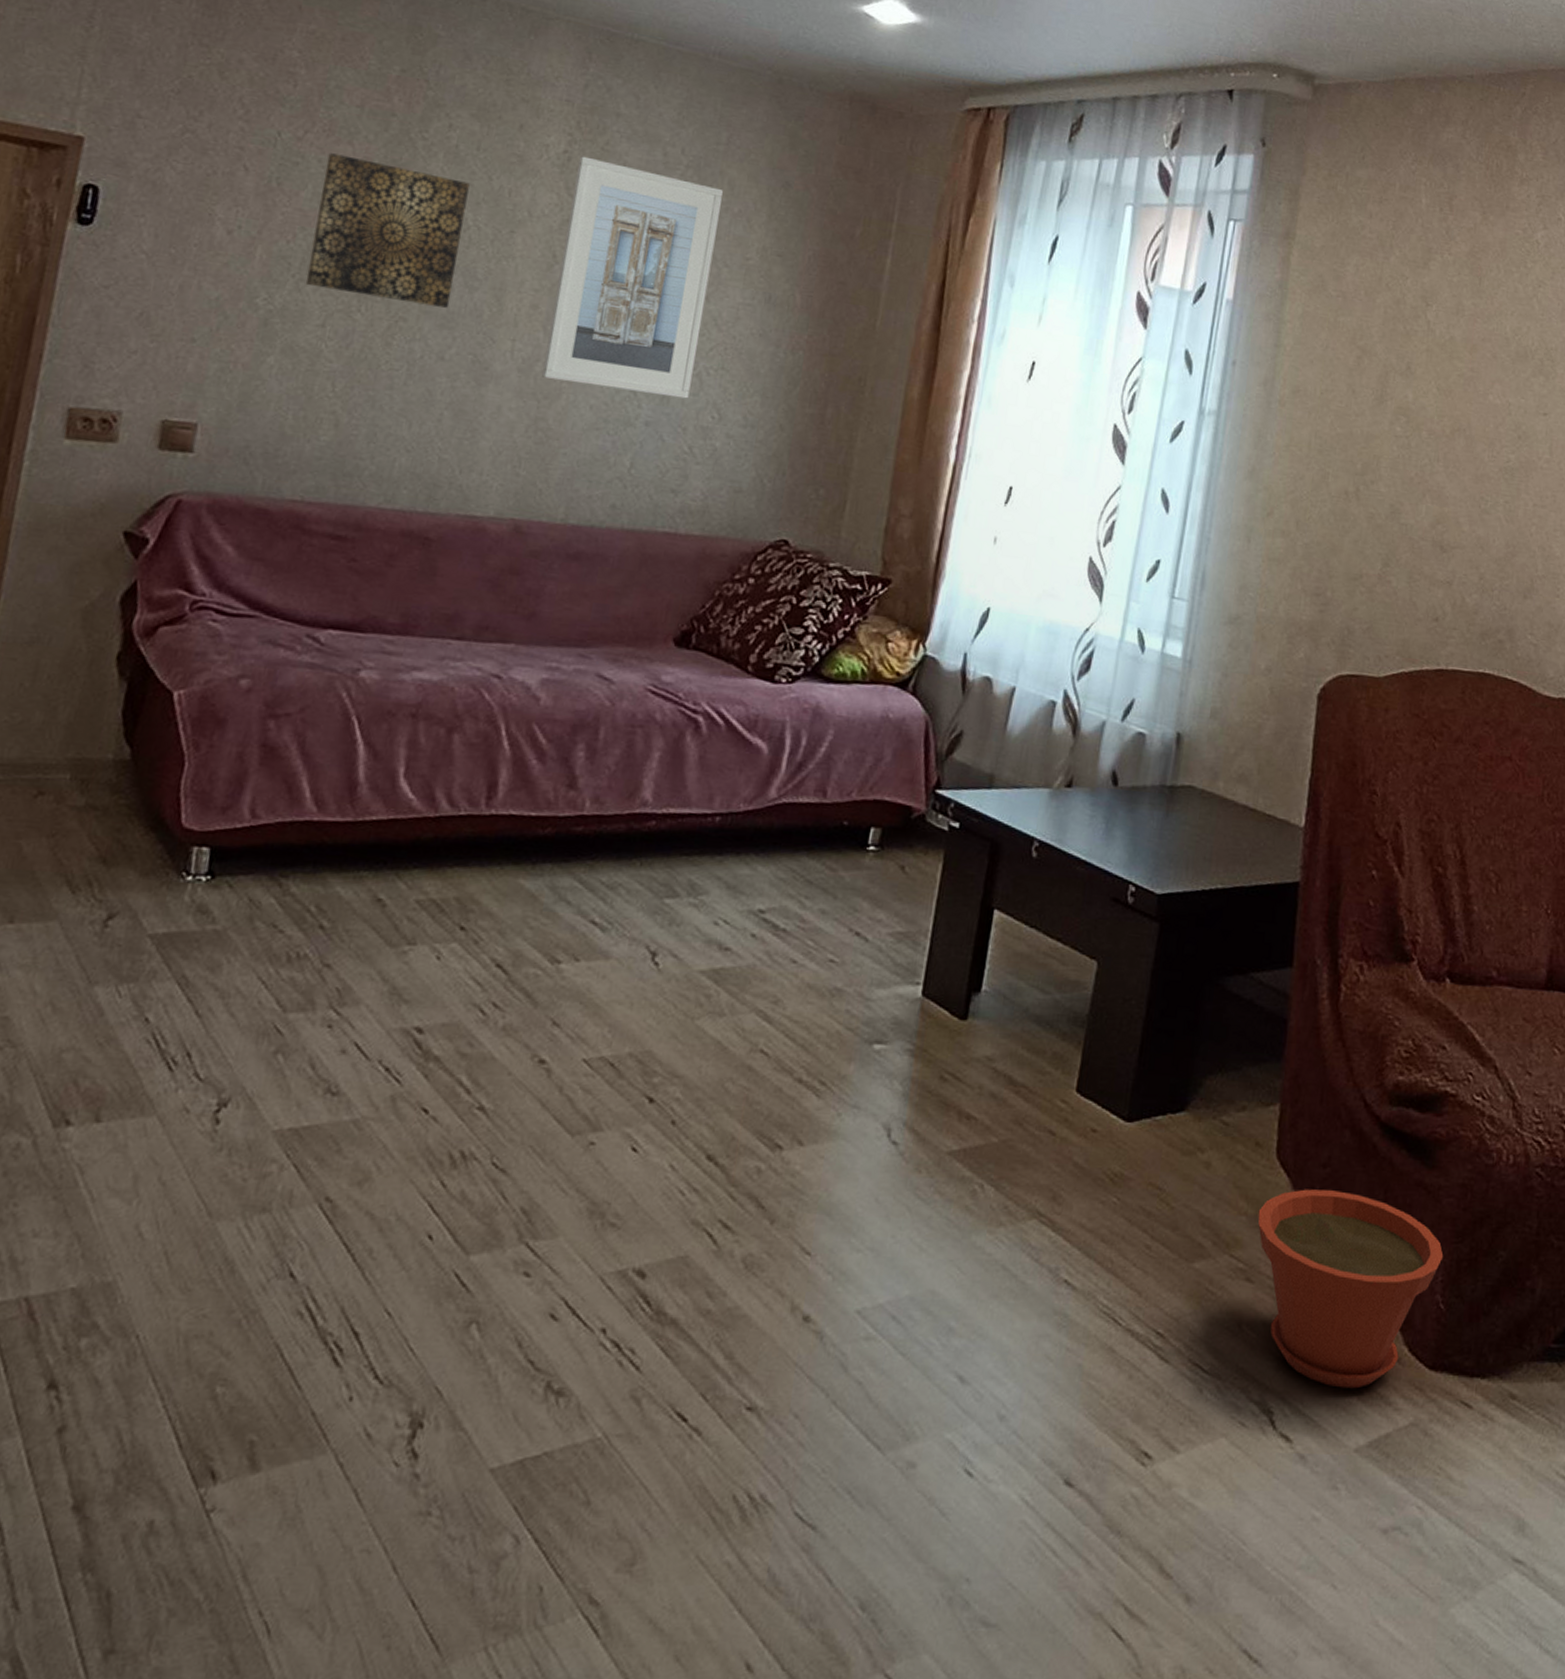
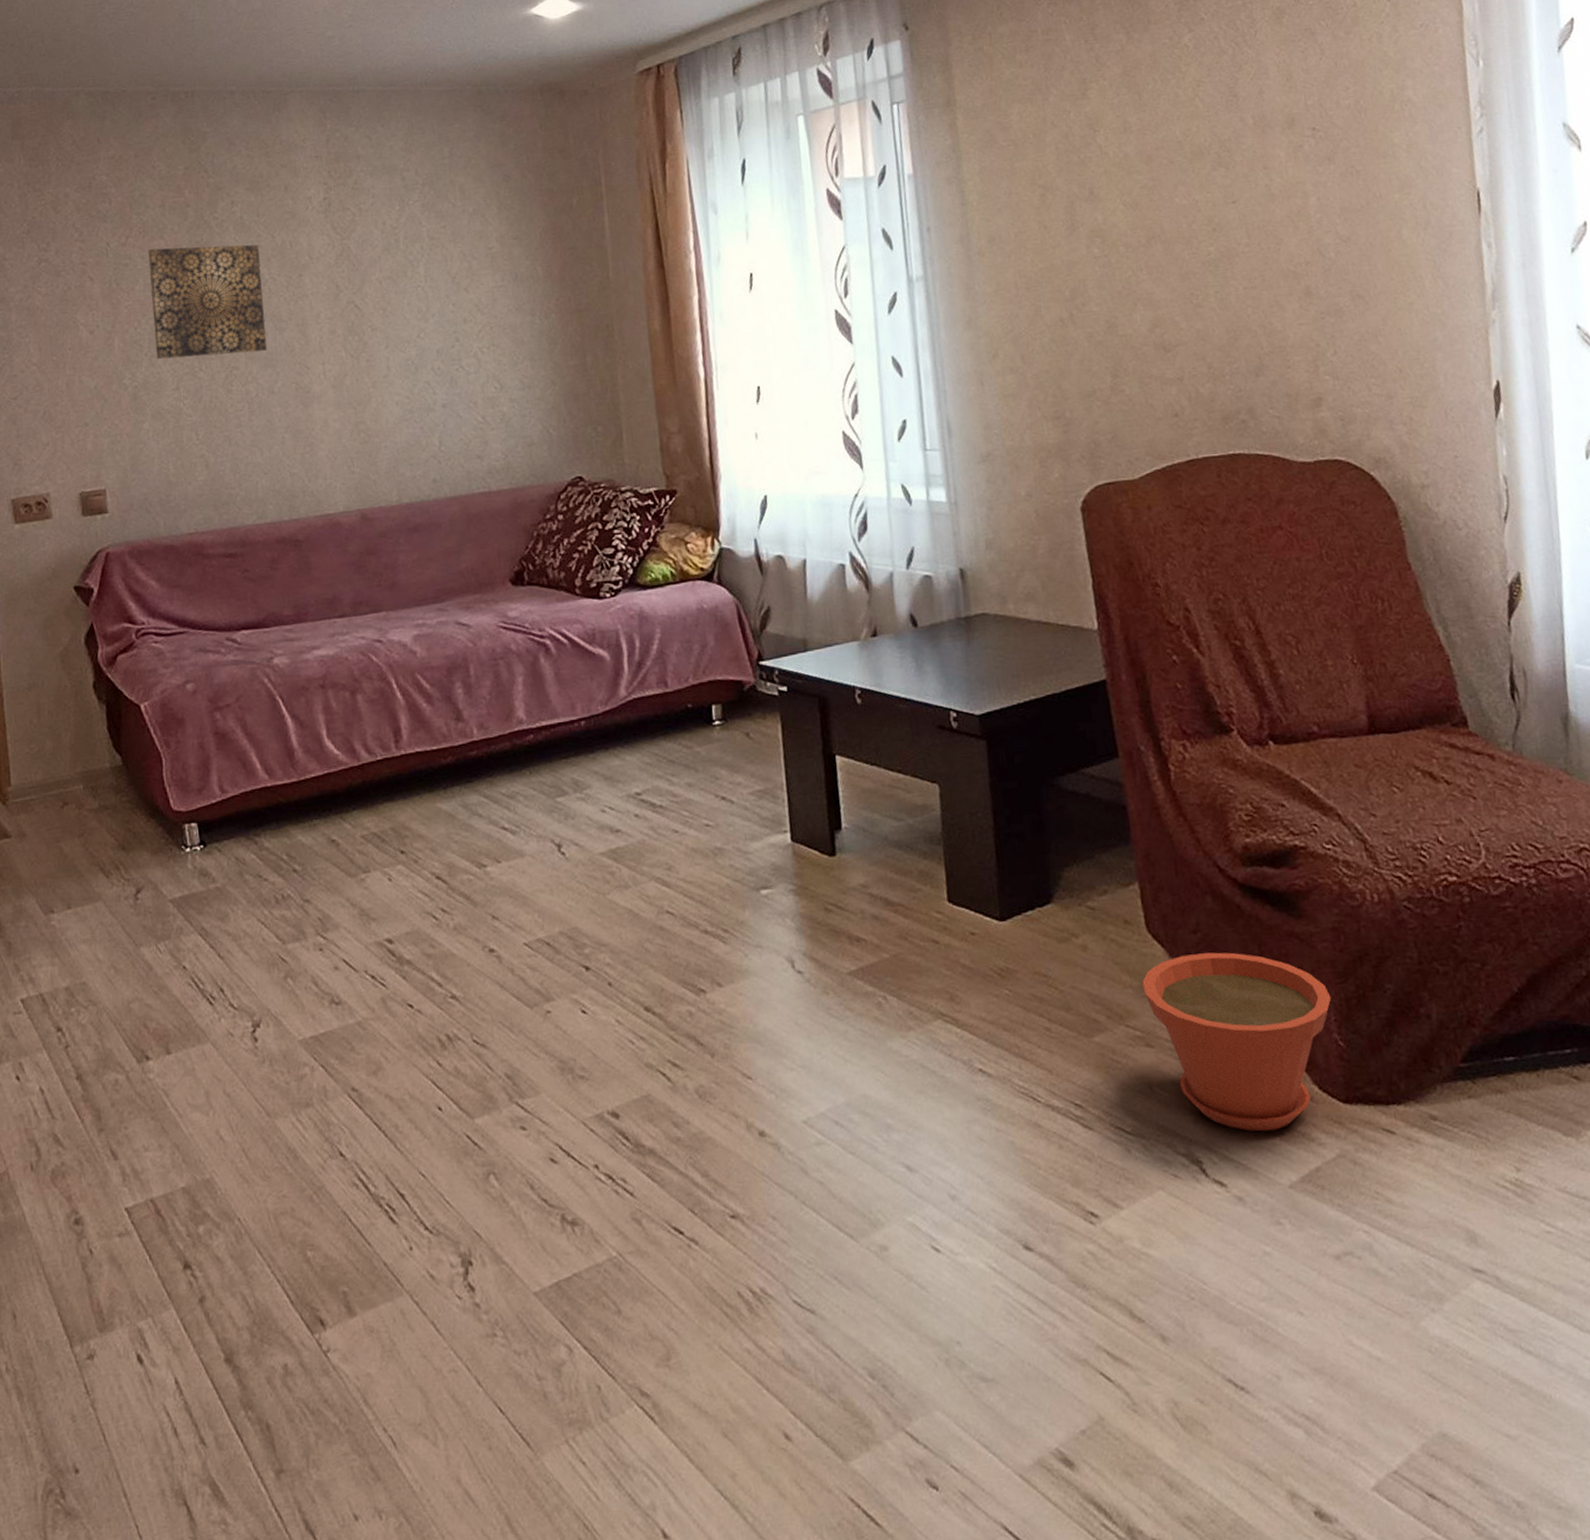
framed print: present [542,155,724,399] -> none [337,195,472,388]

